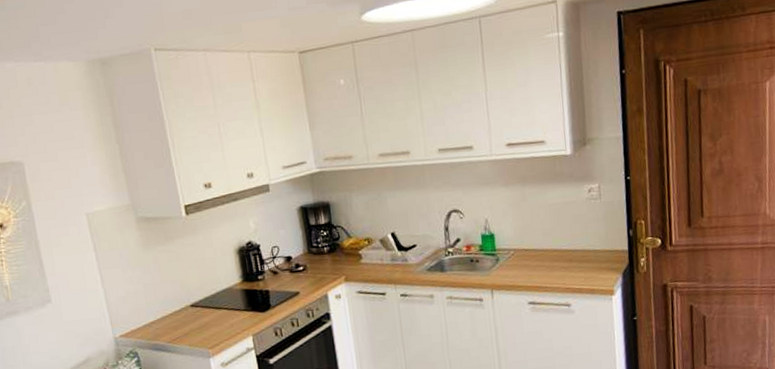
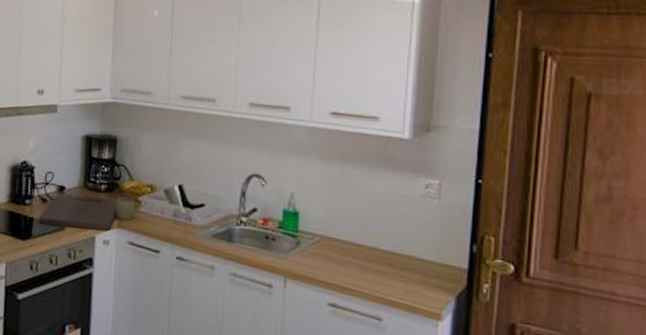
cutting board: none [274,257,343,294] -> present [39,193,118,231]
mug: none [340,253,363,275] -> present [115,196,141,221]

